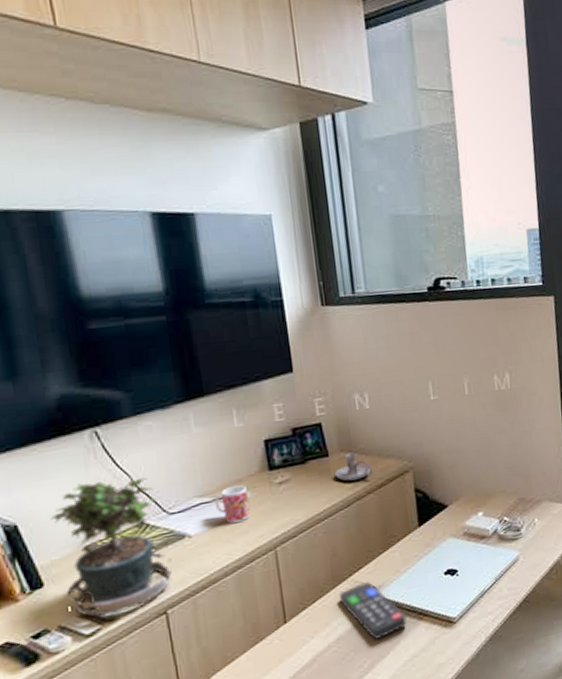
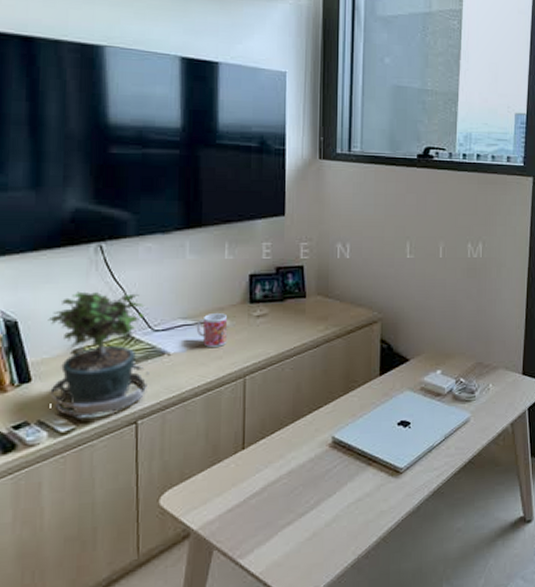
candle holder: present [334,452,374,481] -> none [308,297,345,323]
remote control: present [339,582,407,640] -> none [296,421,356,478]

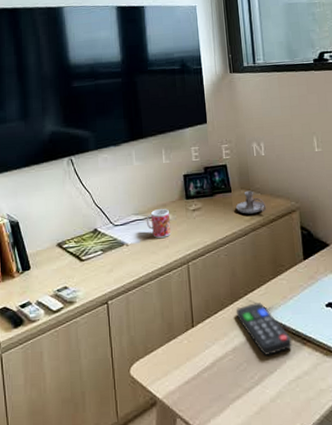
potted plant: present [48,291,149,418] -> none [39,195,114,298]
remote control: none [296,421,356,478] -> present [236,303,292,355]
candle holder: none [308,297,345,323] -> present [235,190,267,214]

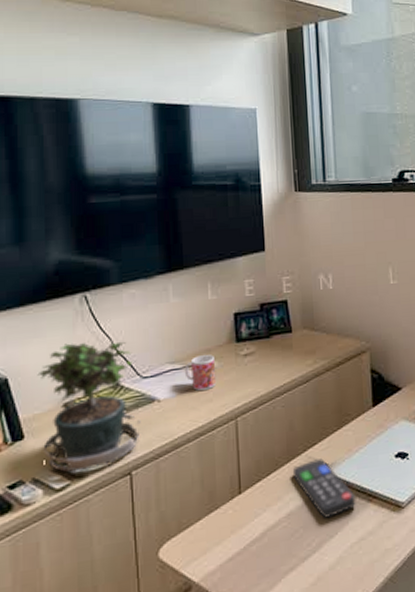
potted plant: none [39,195,114,298] -> present [37,341,141,473]
candle holder: present [235,190,267,214] -> none [296,330,333,358]

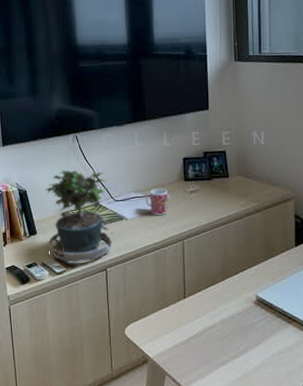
remote control: present [292,458,356,518] -> none [226,282,278,330]

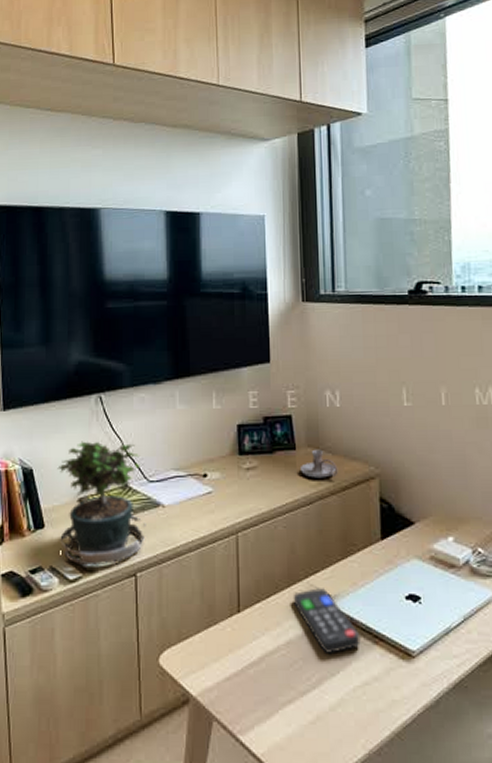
mug: present [145,189,169,215] -> none [188,465,219,500]
remote control: none [226,282,278,330] -> present [293,588,361,653]
candle holder: none [232,177,262,199] -> present [299,449,338,478]

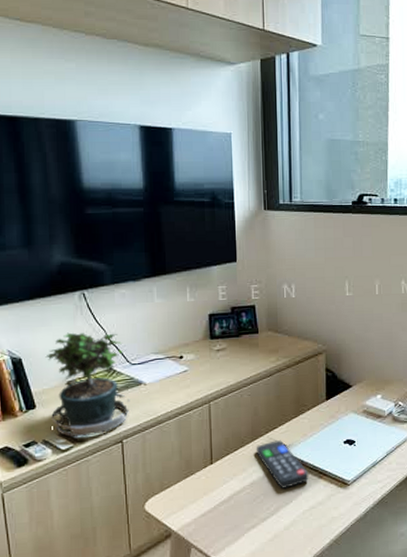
candle holder: present [299,449,338,478] -> none [261,332,293,355]

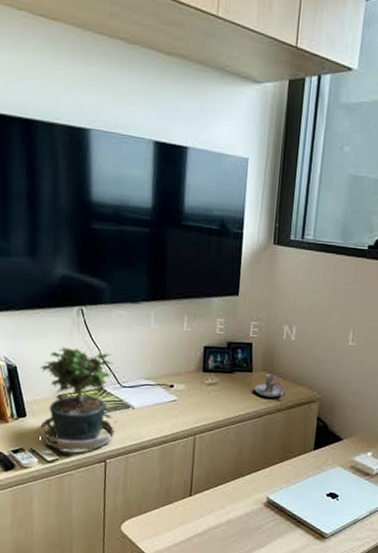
remote control: present [256,440,309,488] -> none [236,482,287,531]
candle holder: none [261,332,293,355] -> present [254,373,287,398]

